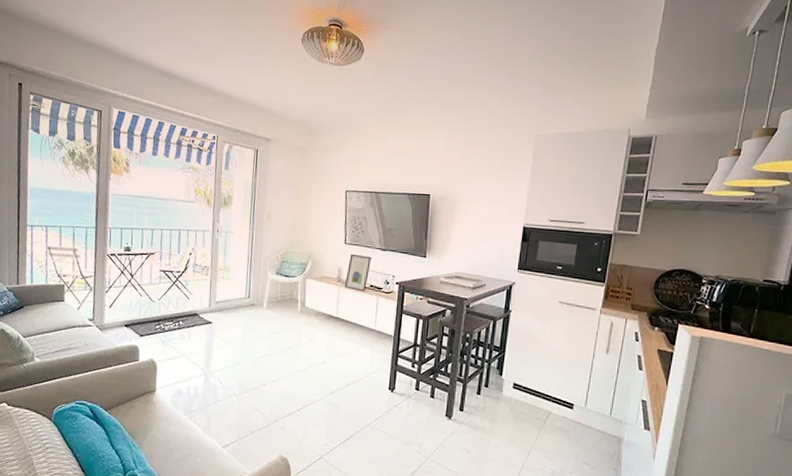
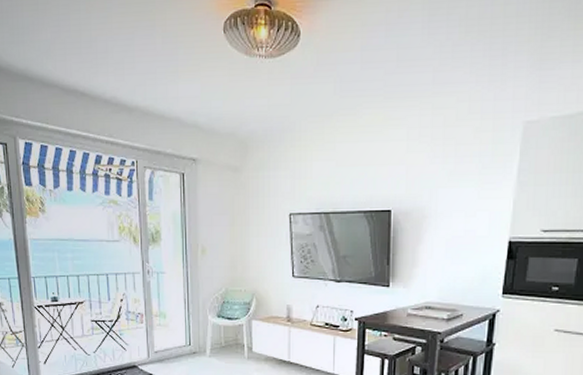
picture frame: present [344,253,372,292] -> none [295,288,326,331]

